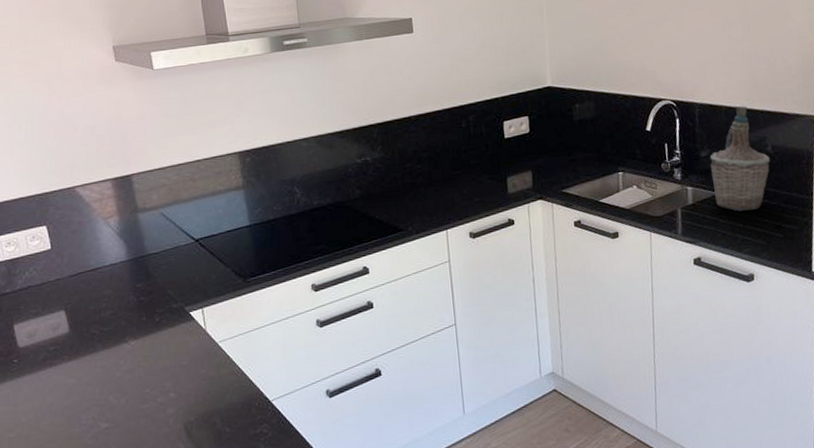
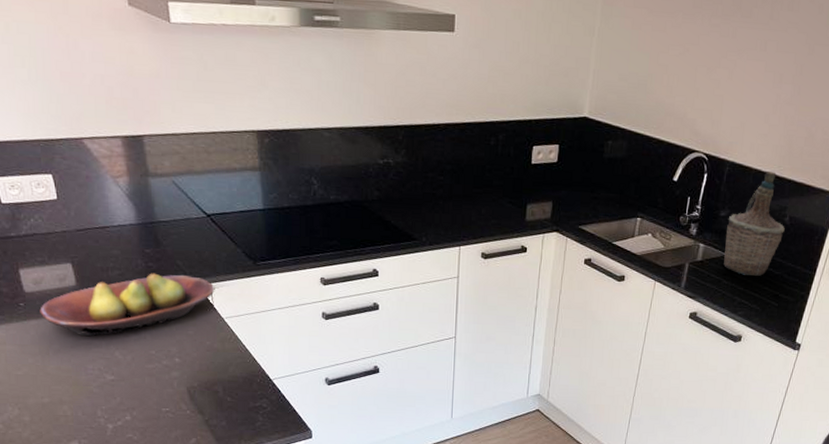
fruit bowl: none [33,303,207,385] -> present [40,273,215,337]

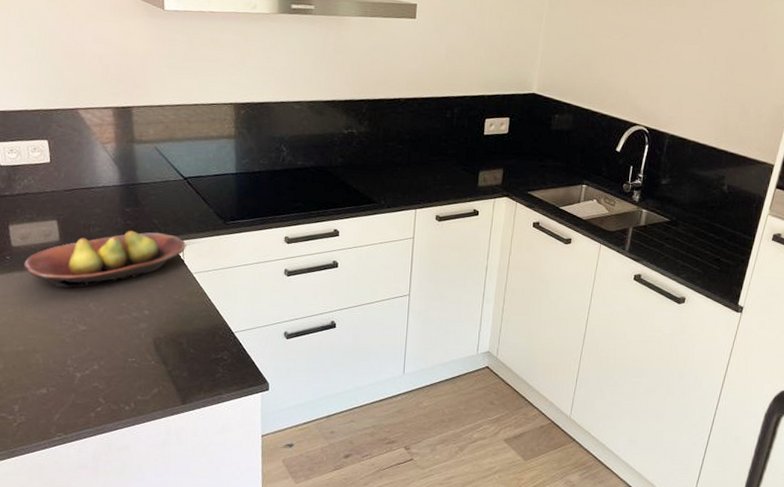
bottle: present [724,170,785,276] -> none [666,143,724,241]

